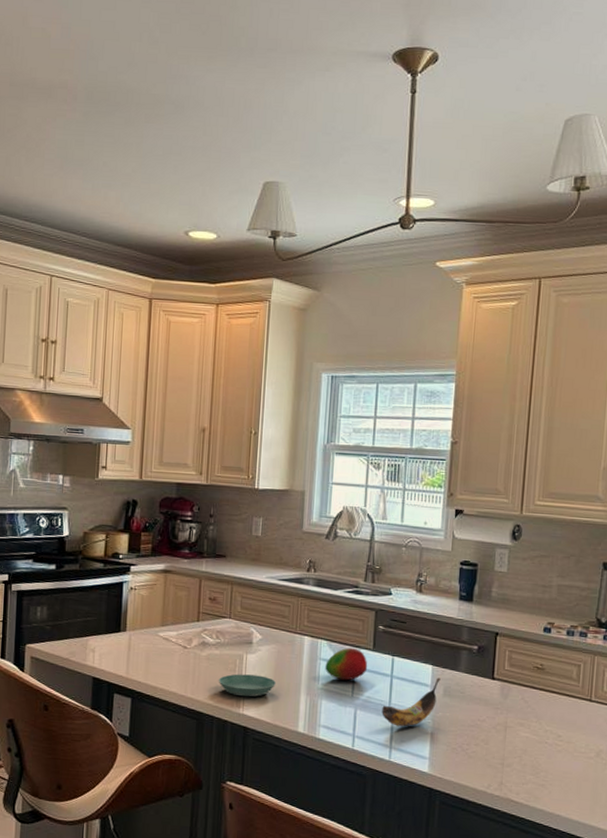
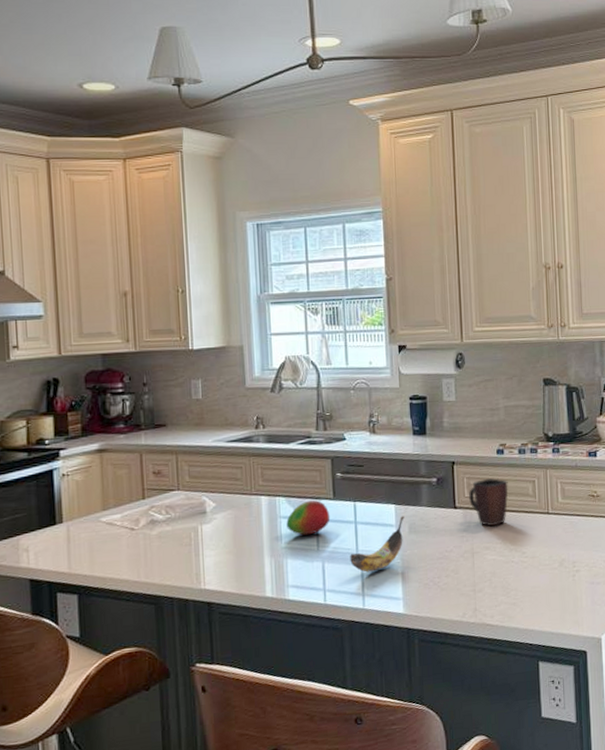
saucer: present [218,674,277,697] -> none [173,545,238,571]
mug: none [508,655,552,704] -> present [469,478,508,527]

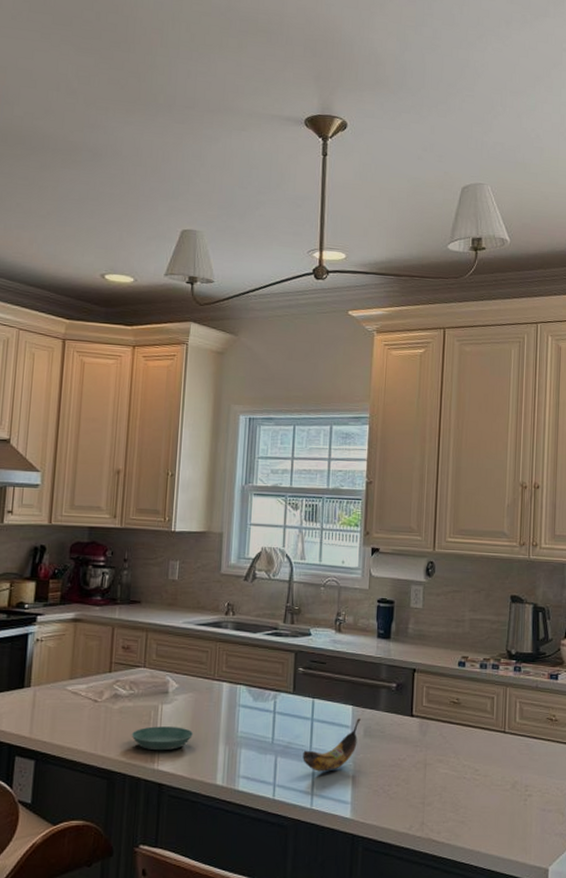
saucer: none [173,545,238,571] -> present [131,726,194,751]
fruit: present [286,500,330,536] -> none [244,691,288,727]
mug: present [469,478,508,527] -> none [427,690,467,739]

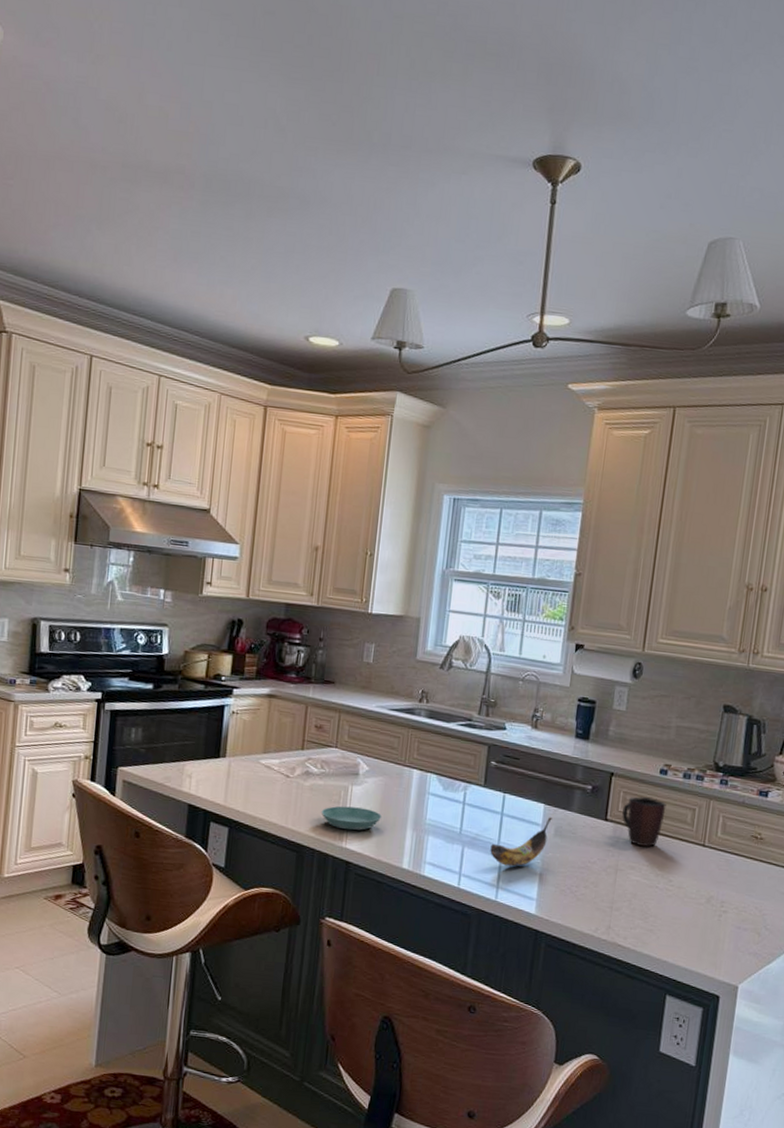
mug: none [427,690,467,739] -> present [622,796,667,847]

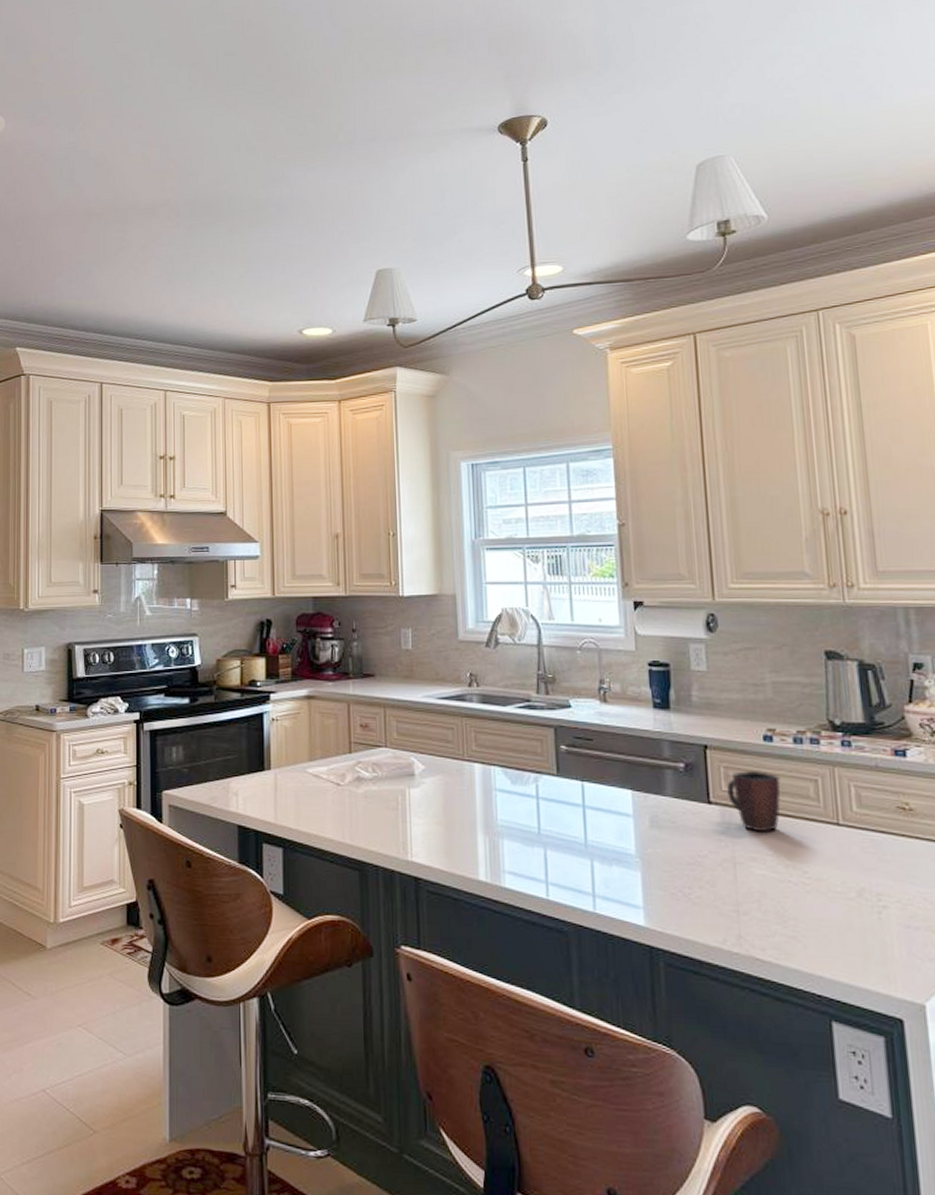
saucer: present [321,806,382,831] -> none [379,813,448,841]
banana: present [490,817,552,867] -> none [577,805,644,869]

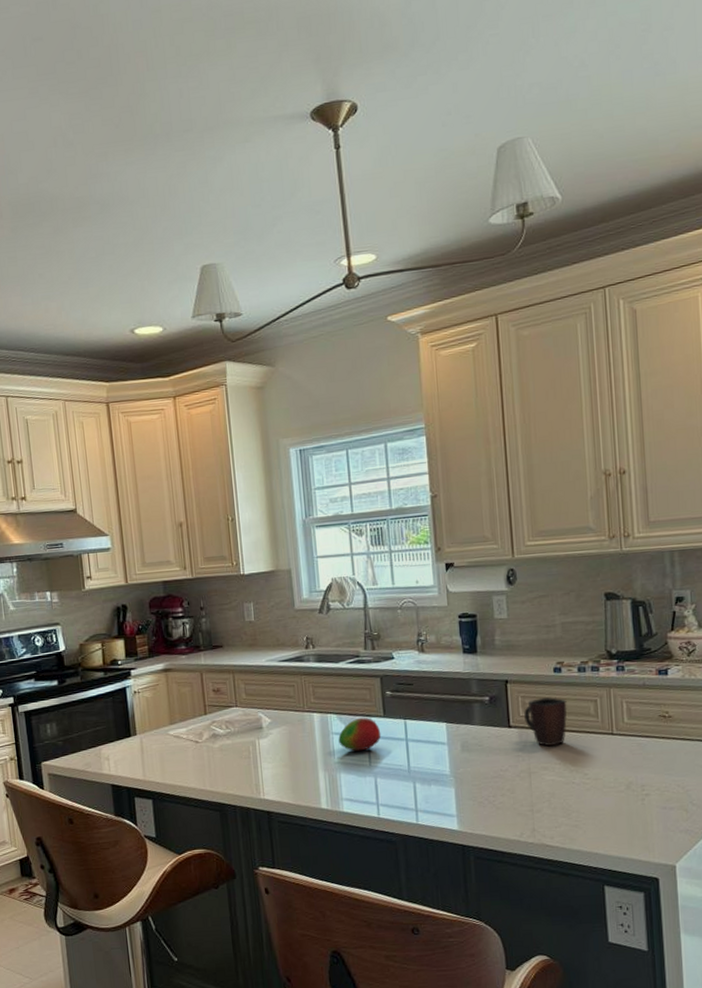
fruit: none [502,773,554,814] -> present [338,717,381,751]

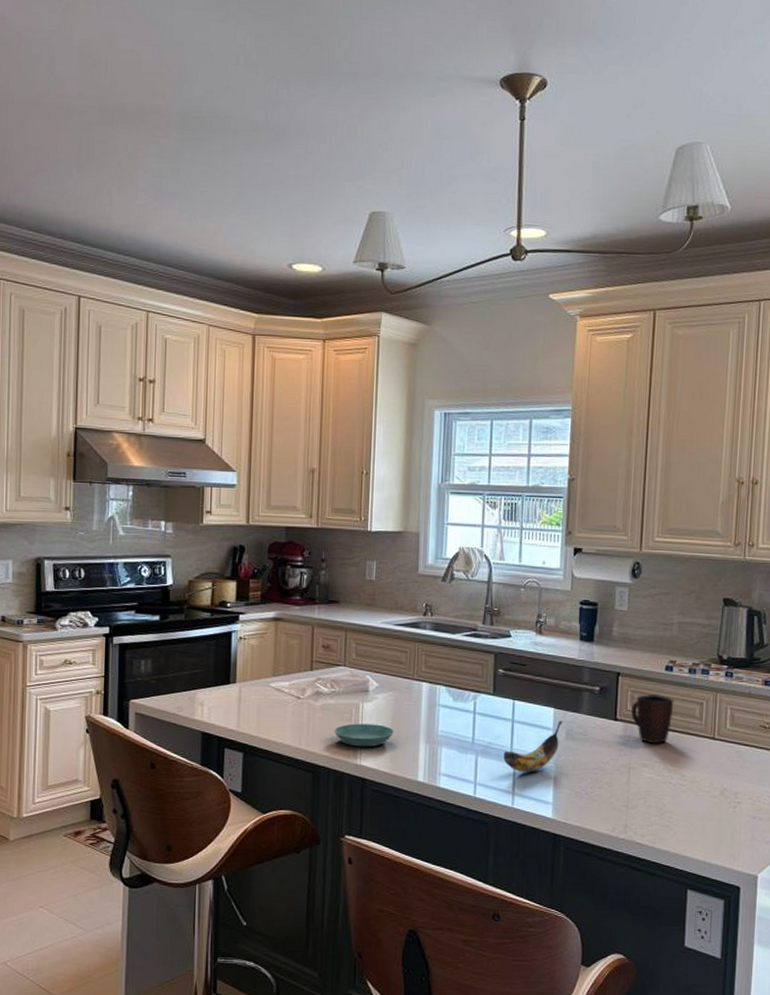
saucer: none [234,758,293,782] -> present [333,723,395,747]
fruit: present [338,717,381,751] -> none [444,692,488,727]
banana: none [402,734,456,789] -> present [503,721,563,772]

